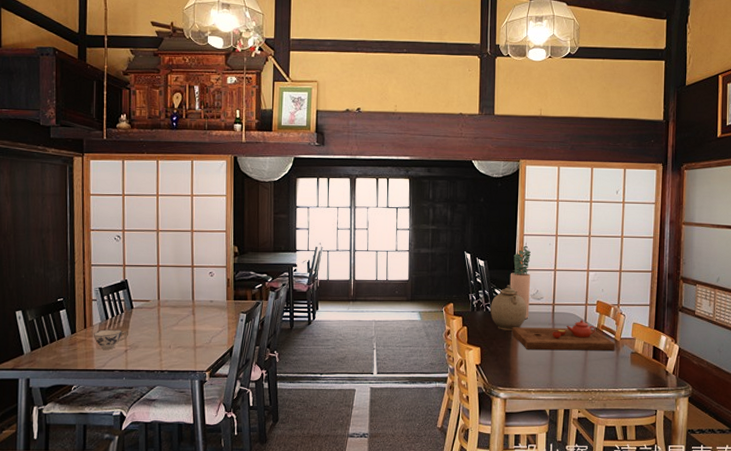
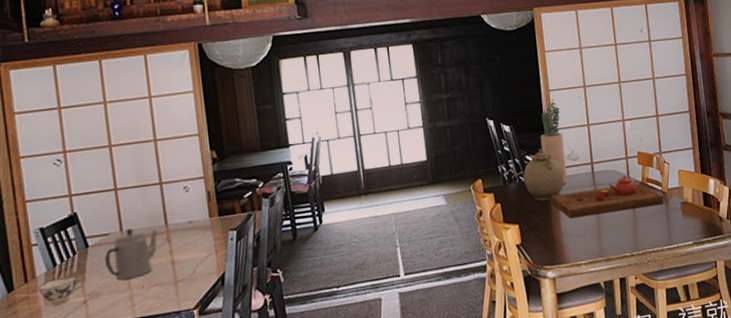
teapot: none [144,298,187,339] -> present [105,227,159,281]

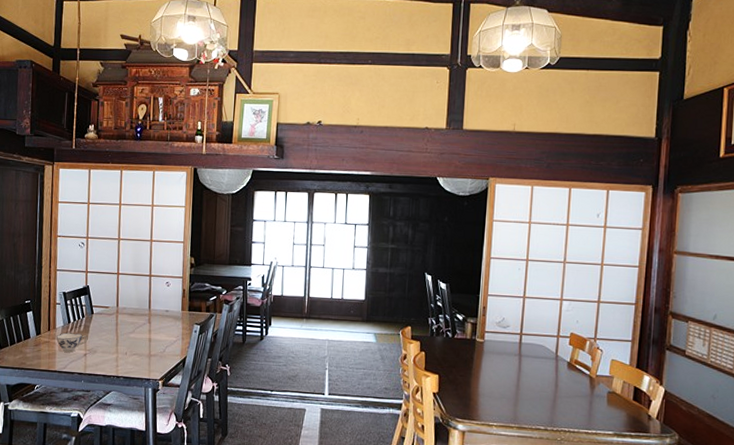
teapot: present [105,227,159,281] -> none [103,305,143,346]
teapot: present [523,149,565,201] -> none [451,310,492,359]
vase: present [540,98,568,185] -> none [473,266,498,349]
tea set: present [550,175,664,218] -> none [473,352,590,388]

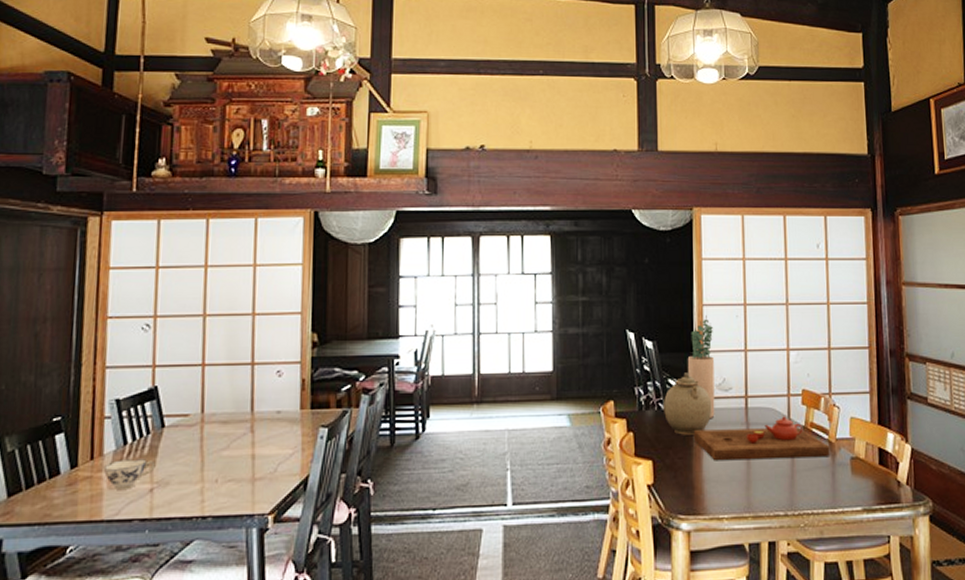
teapot: none [451,310,492,359] -> present [664,373,712,435]
vase: none [473,266,498,349] -> present [687,314,715,419]
tea set: none [473,352,590,388] -> present [693,416,830,460]

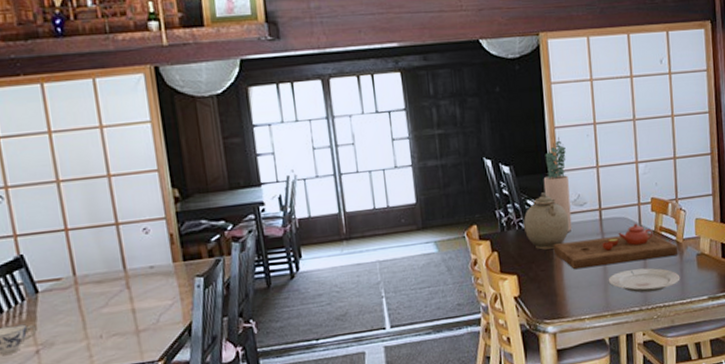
plate: none [751,467,832,496] -> present [608,268,681,293]

